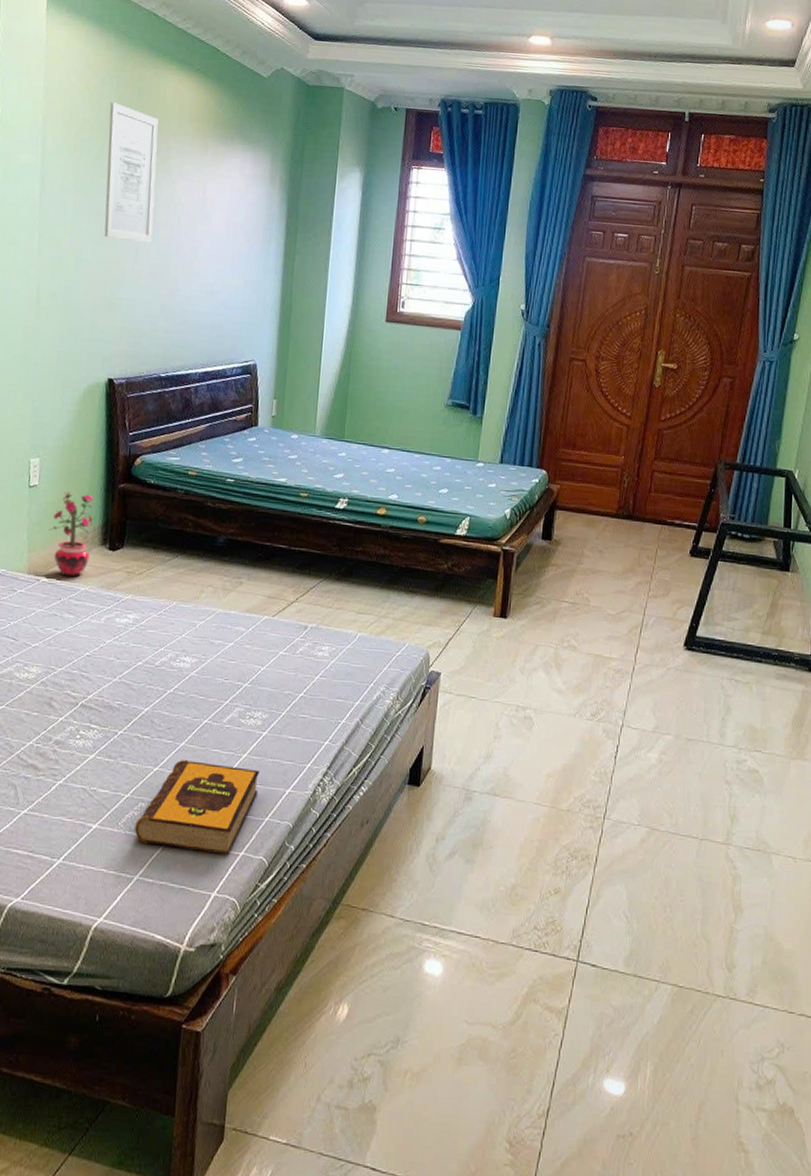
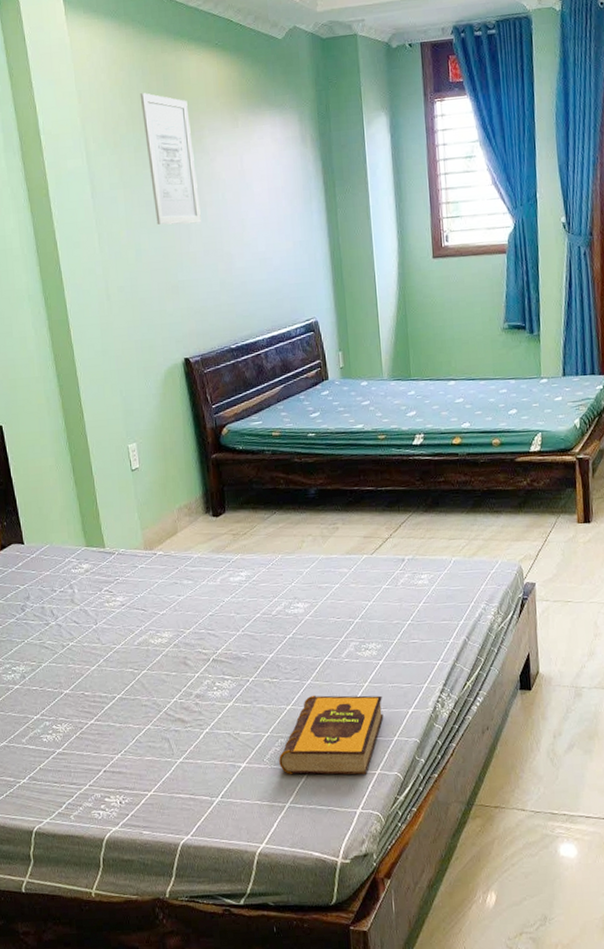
potted plant: present [48,491,95,577] -> none [155,469,197,547]

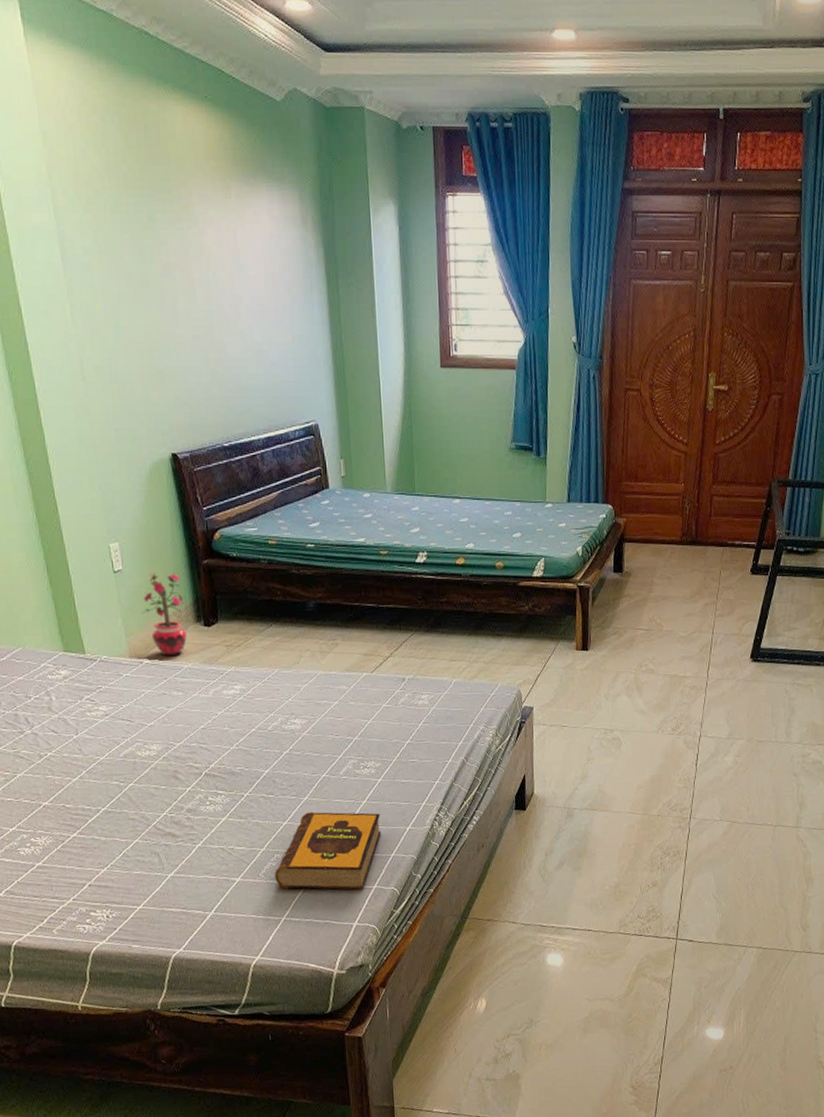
wall art: present [140,93,201,225] -> none [116,144,189,303]
potted plant: none [155,469,197,547] -> present [141,573,187,657]

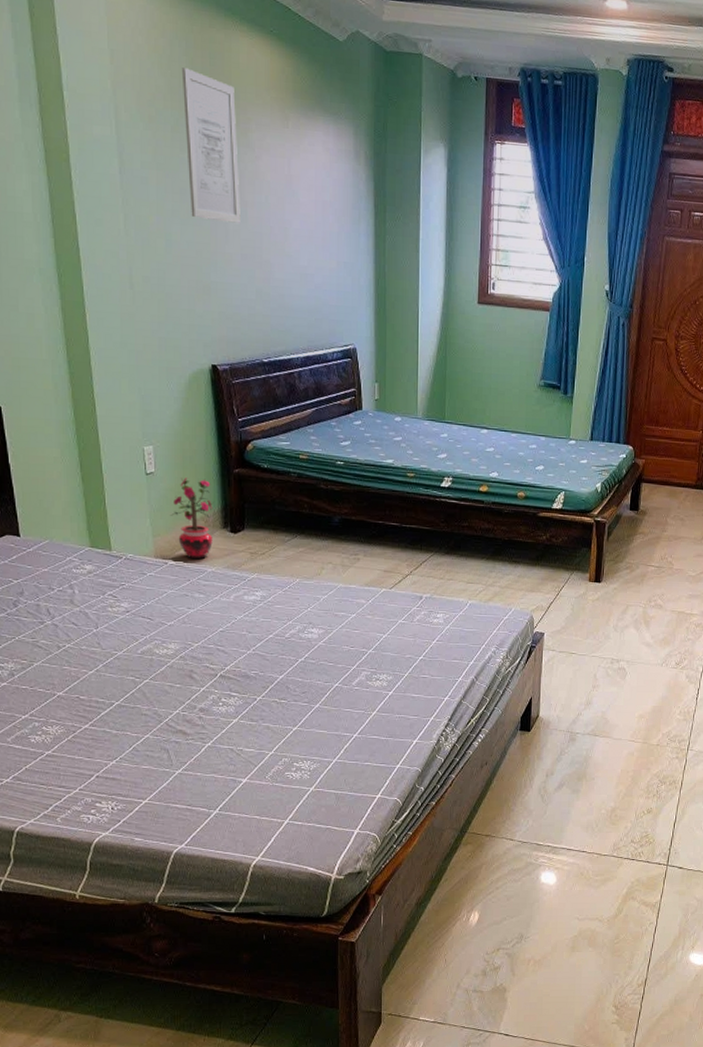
wall art: none [116,144,189,303] -> present [181,68,240,223]
hardback book: present [275,811,381,890] -> none [281,718,388,798]

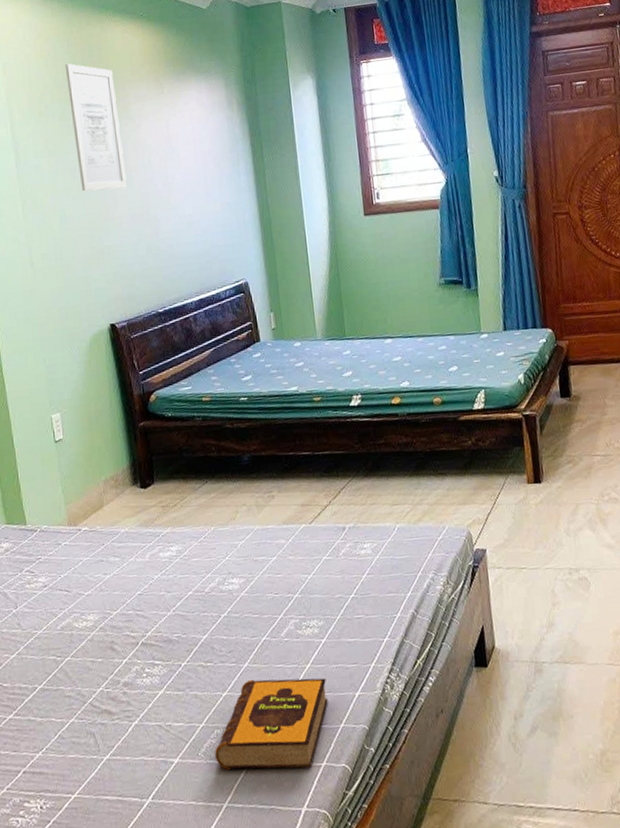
potted plant: present [170,477,214,560] -> none [80,438,124,522]
hardback book: none [281,718,388,798] -> present [215,678,328,771]

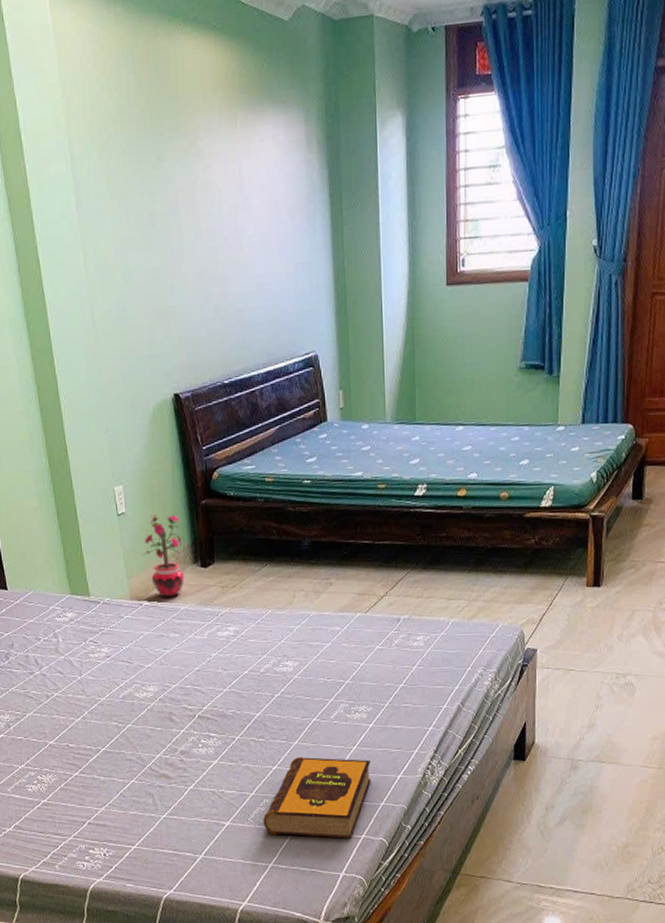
wall art: present [65,63,127,191] -> none [129,85,195,242]
potted plant: none [80,438,124,522] -> present [142,514,185,598]

